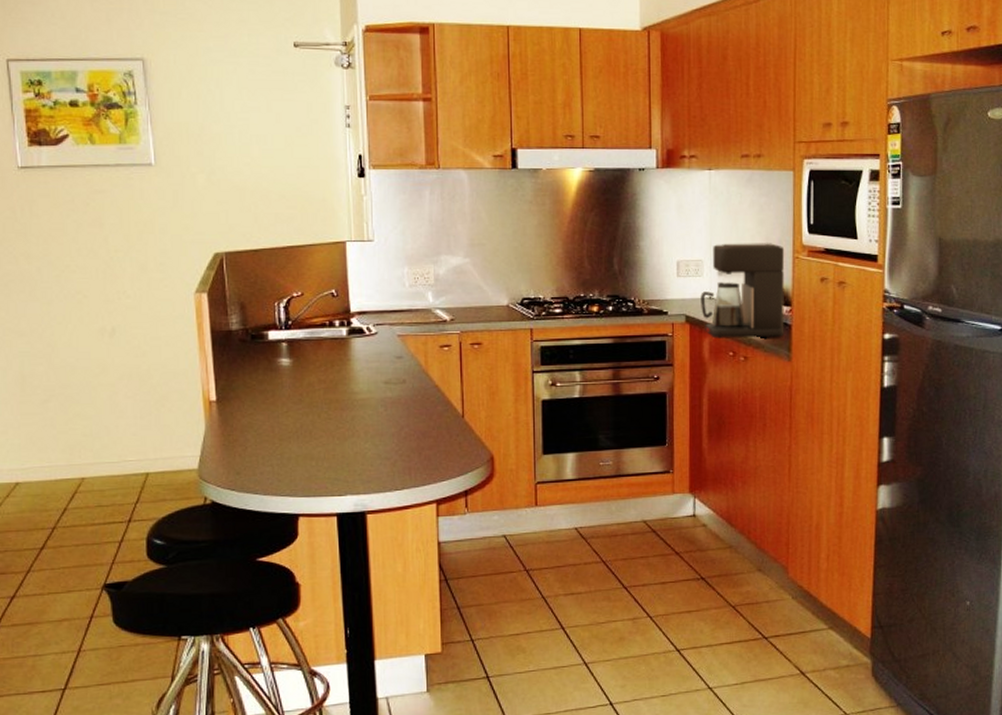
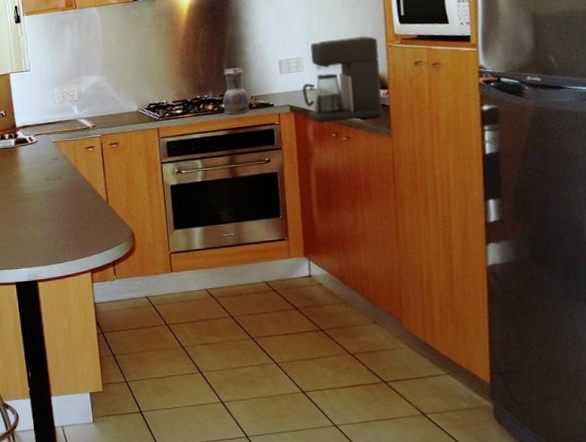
ceramic jug: none [610,264,641,321] -> present [222,67,250,116]

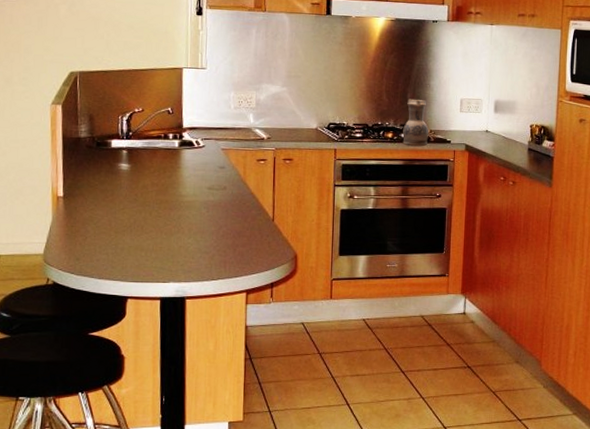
coffee maker: present [302,36,383,123] -> none [478,86,551,167]

